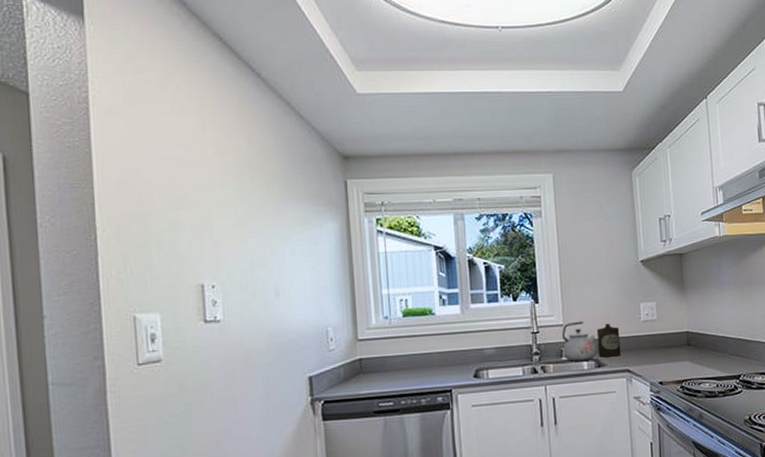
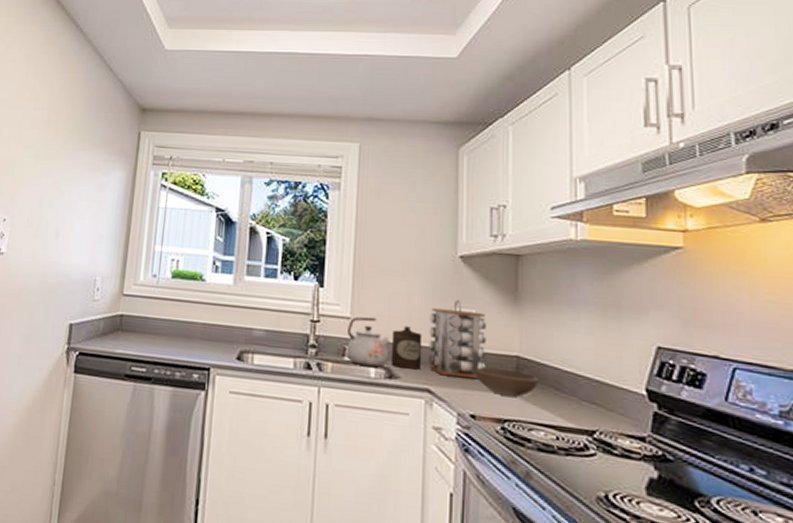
spice rack: none [623,296,667,357] -> present [428,300,487,380]
bowl: none [659,343,703,363] -> present [474,367,539,397]

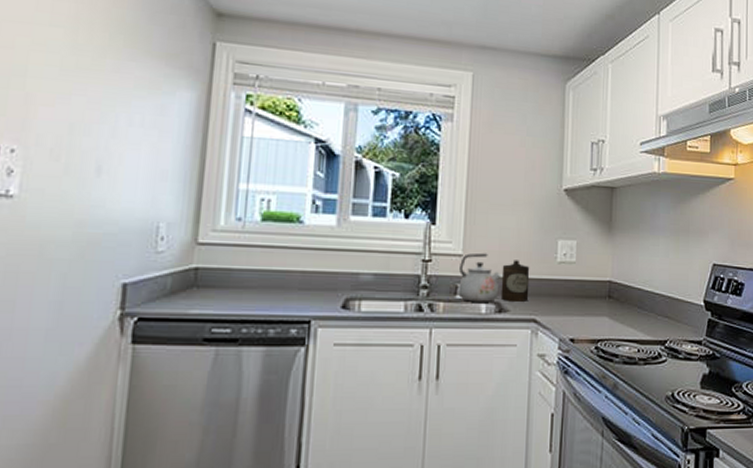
spice rack: present [428,300,487,380] -> none [535,231,586,306]
bowl: present [474,367,539,397] -> none [574,294,626,318]

